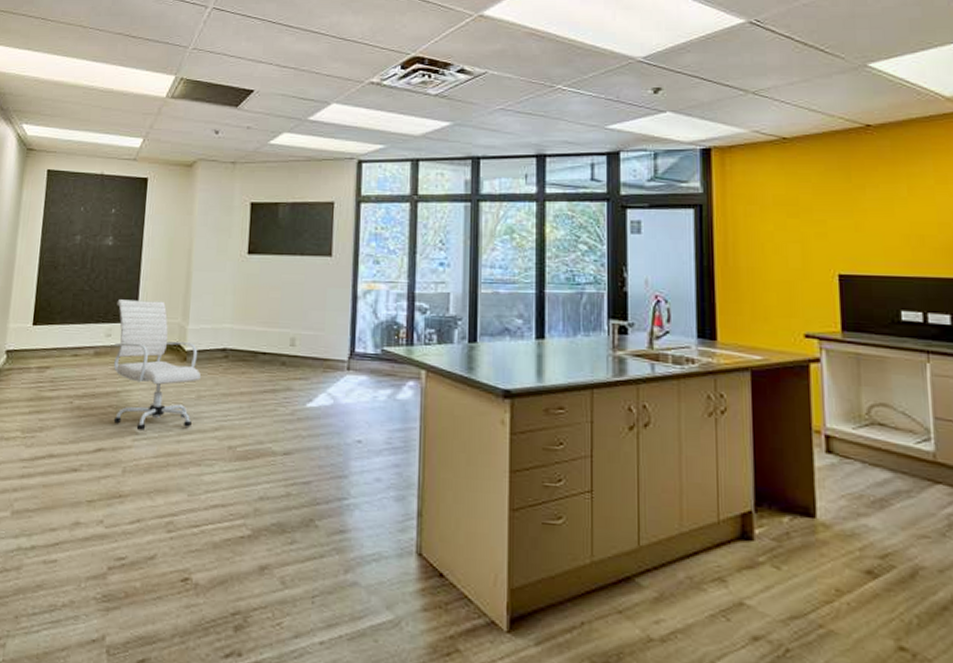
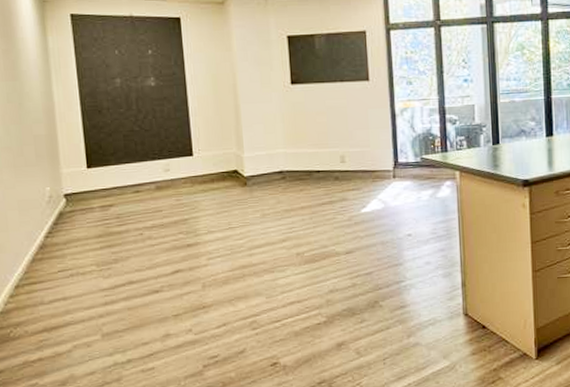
office chair: present [113,299,202,432] -> none [170,134,264,251]

